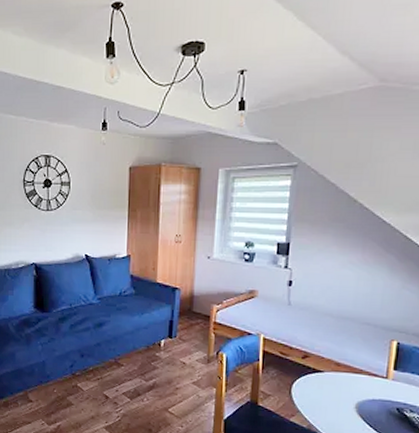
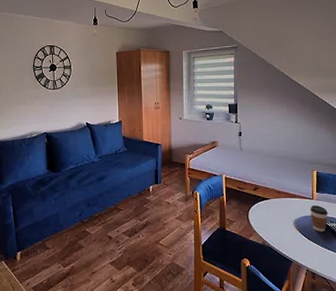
coffee cup: none [381,387,408,423] -> present [310,205,328,232]

